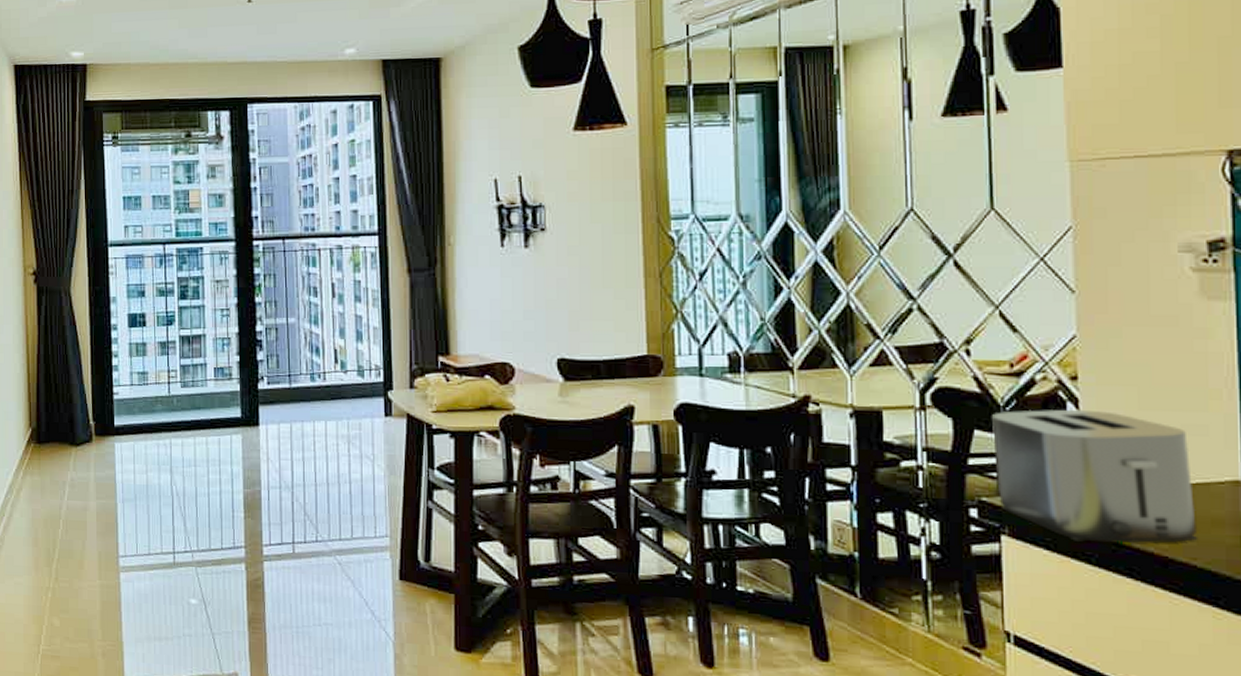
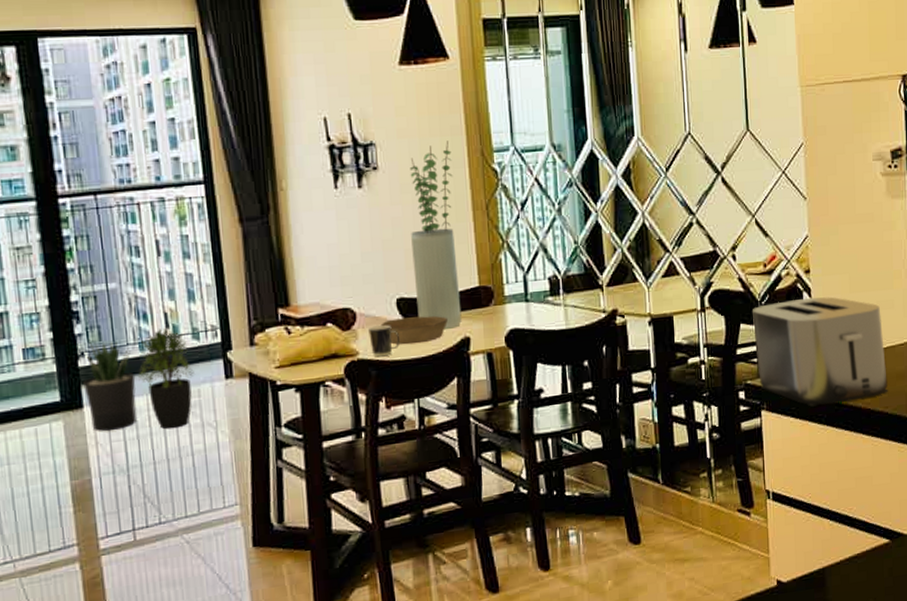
planter: none [261,365,305,449] -> present [83,338,137,431]
potted plant: none [308,363,357,456] -> present [138,328,194,429]
mug: none [527,383,559,414] -> present [368,325,401,357]
bowl: none [539,378,610,405] -> present [380,315,448,345]
vase: none [576,206,626,396] -> present [409,141,462,330]

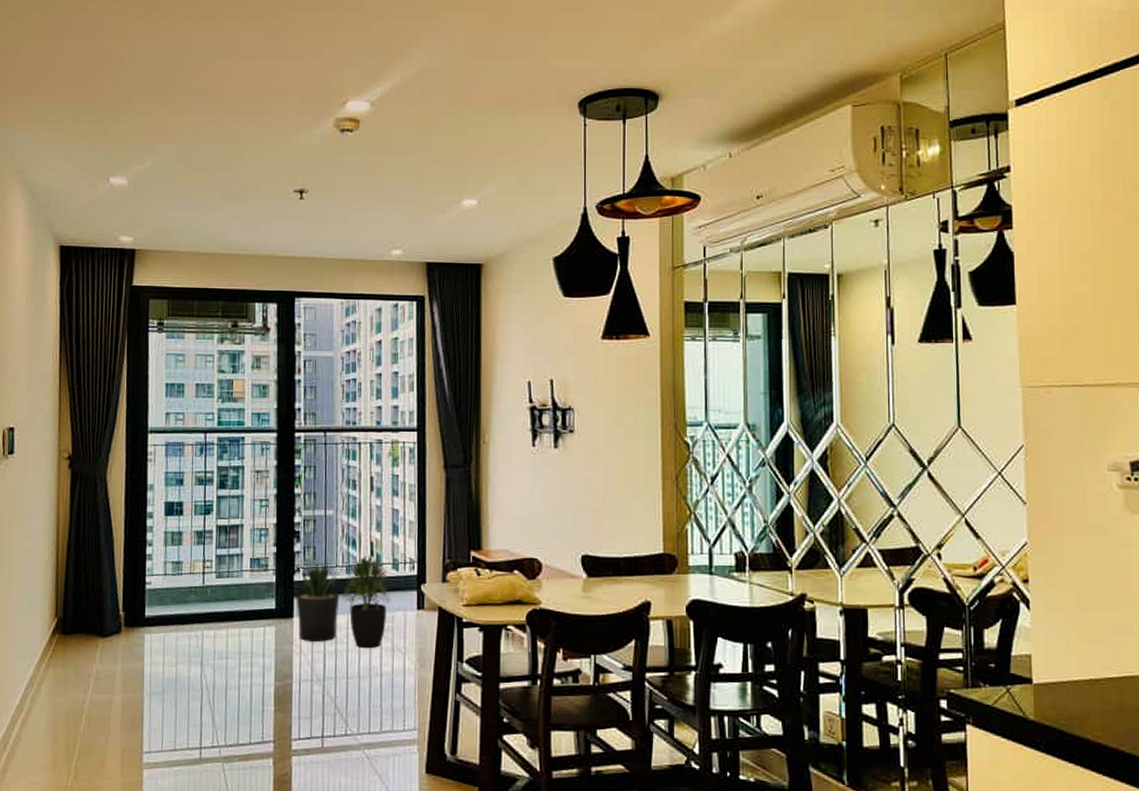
mug: present [368,325,401,357] -> none [552,579,582,609]
bowl: present [380,315,448,345] -> none [564,574,629,601]
vase: present [409,141,462,330] -> none [600,411,645,592]
toaster: present [753,296,889,407] -> none [959,609,1125,731]

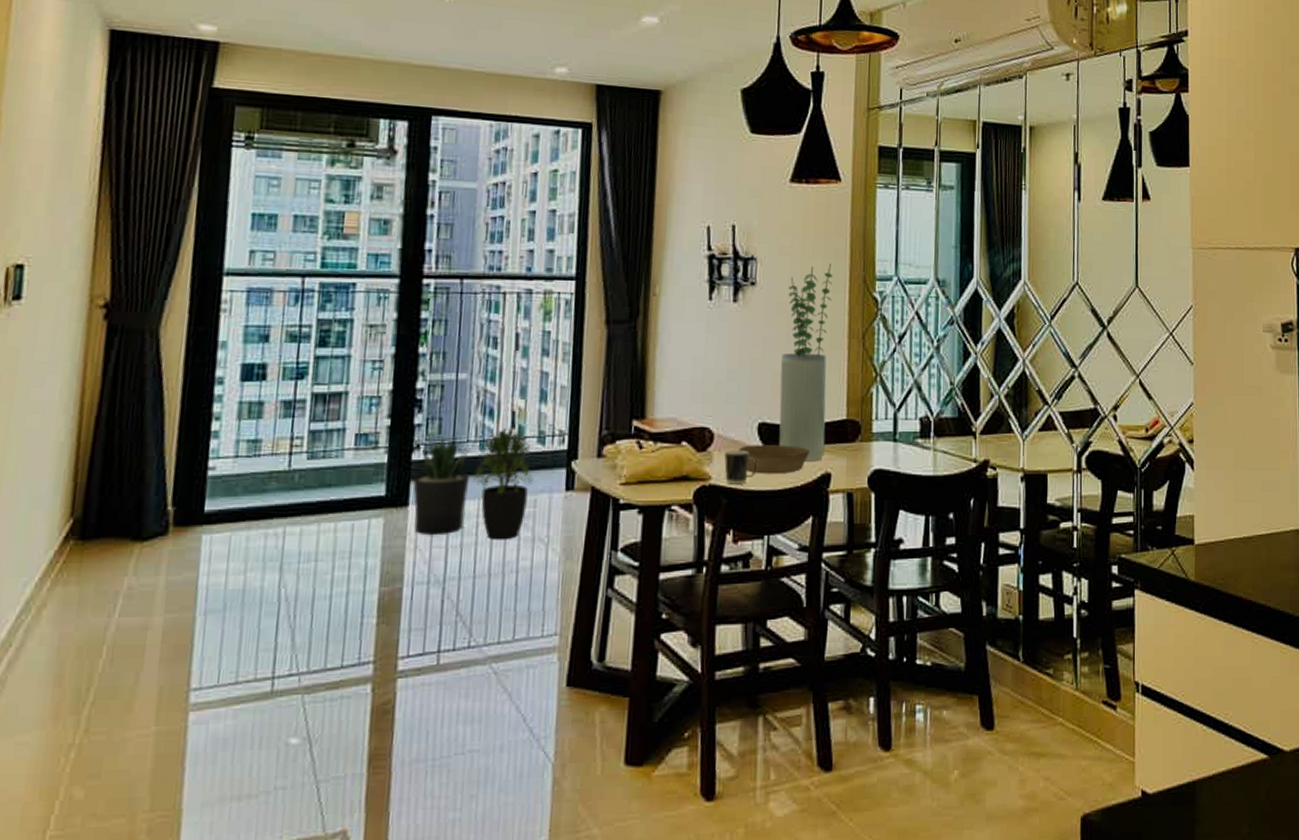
mug: none [552,579,582,609] -> present [724,450,757,485]
bowl: none [564,574,629,601] -> present [738,445,809,473]
vase: none [600,411,645,592] -> present [779,263,833,463]

